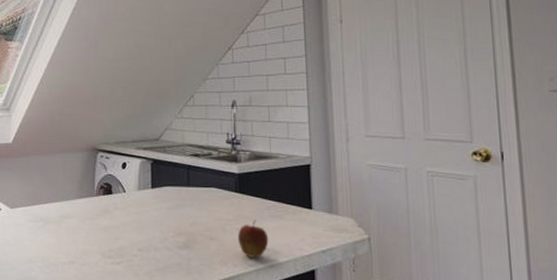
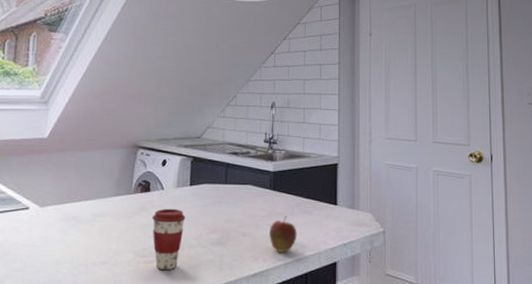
coffee cup: none [115,210,149,272] -> present [151,208,186,271]

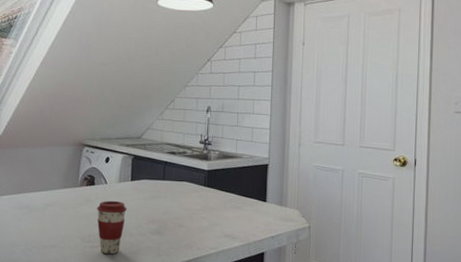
fruit: present [269,216,297,252] -> none [203,210,229,242]

